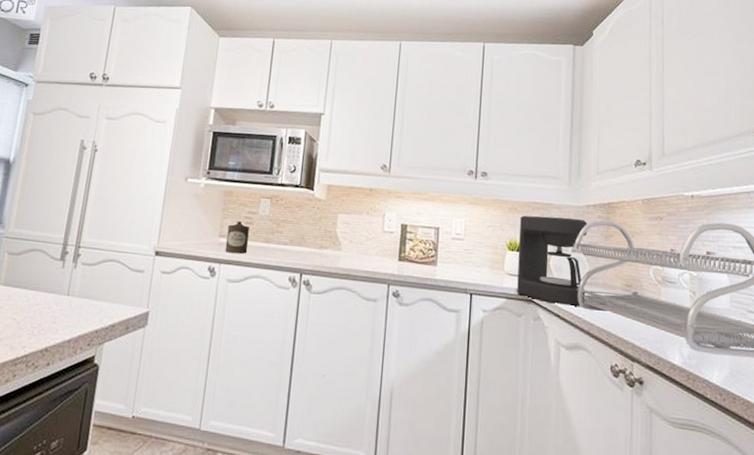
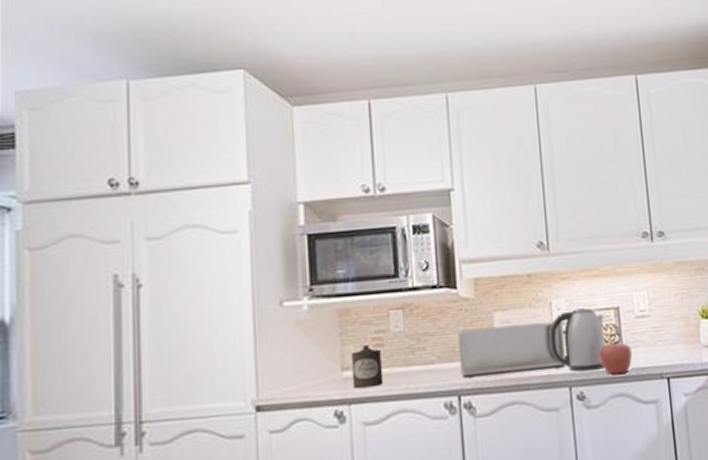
toaster: none [305,222,393,269] -> present [458,321,568,380]
kettle: none [378,223,426,276] -> present [549,308,606,373]
fruit: none [416,252,445,282] -> present [598,338,633,374]

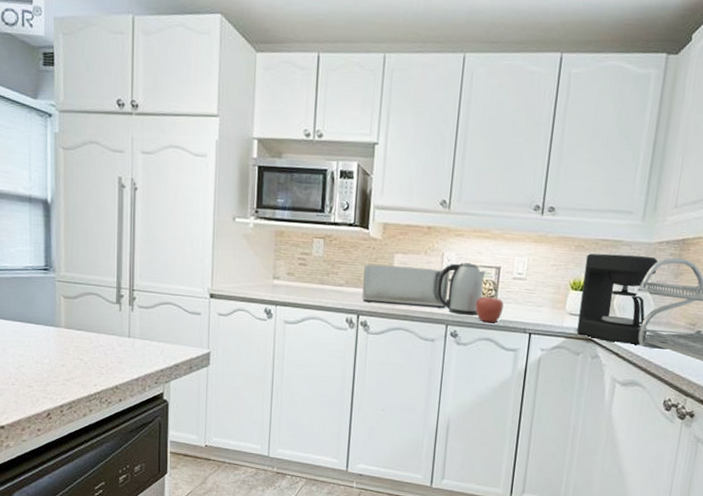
canister: present [351,345,384,390] -> none [280,262,304,297]

